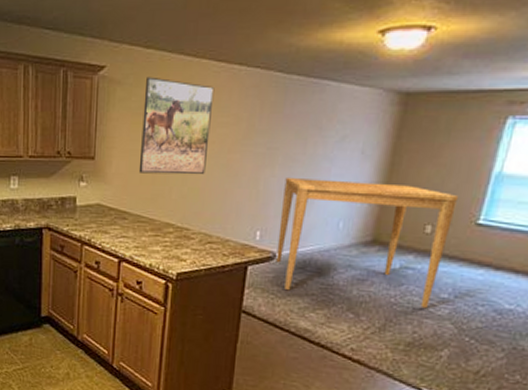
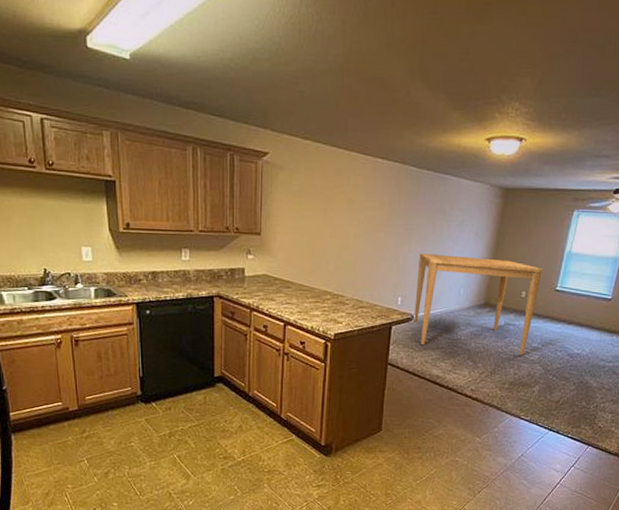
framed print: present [138,76,215,175] -> none [300,164,362,250]

